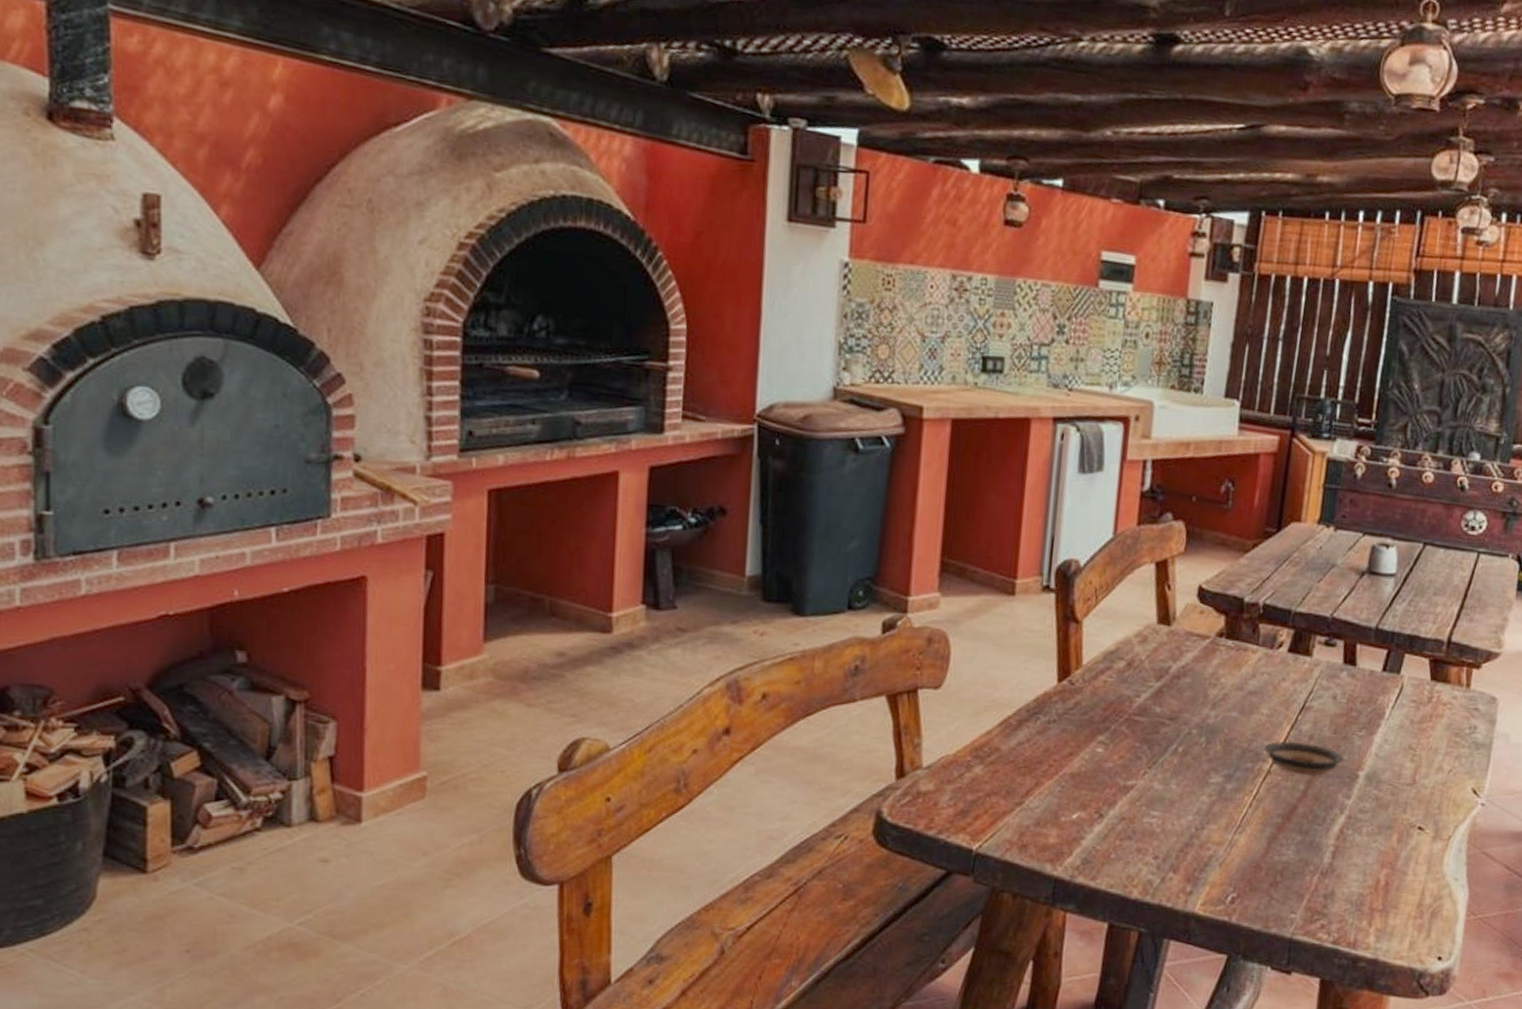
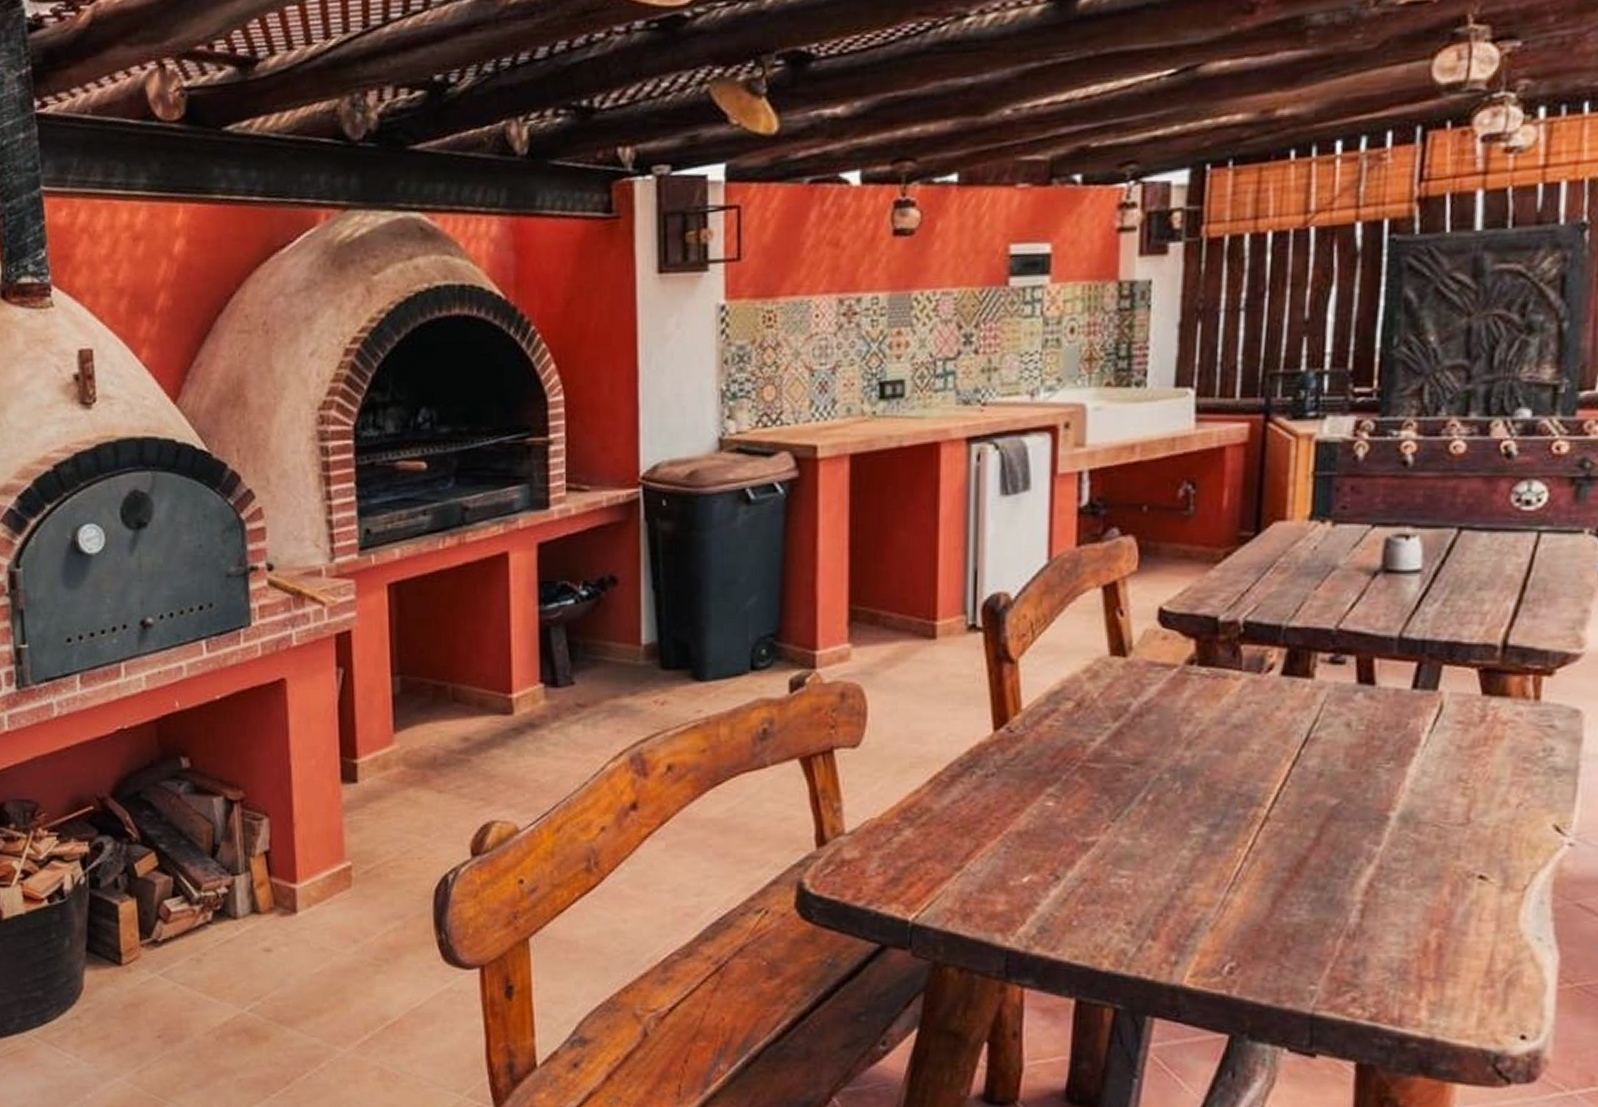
saucer: present [1264,741,1344,777] -> none [1258,780,1367,821]

